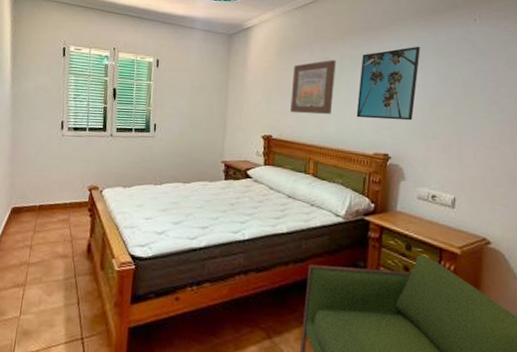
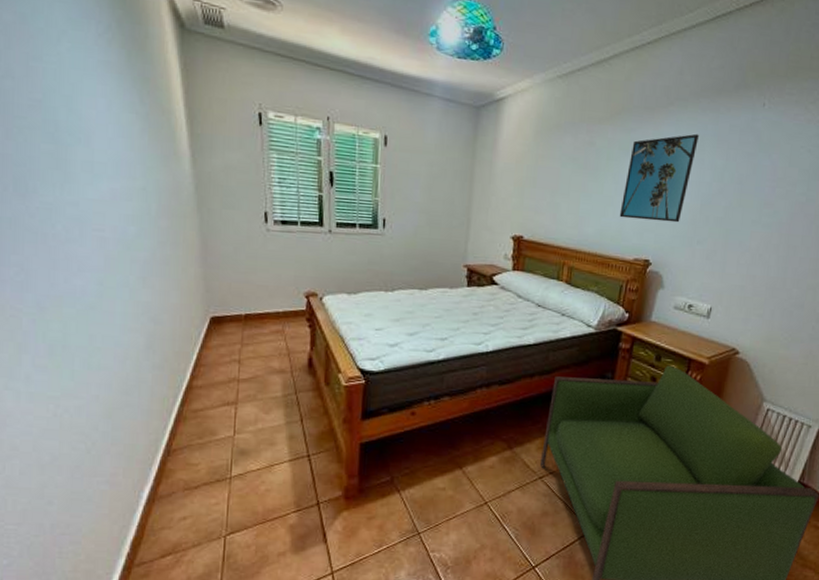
wall art: present [289,60,336,115] -> none [545,146,603,214]

